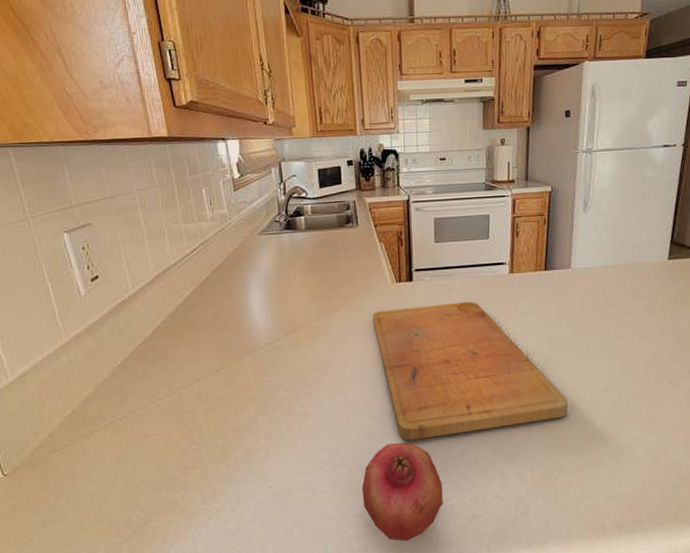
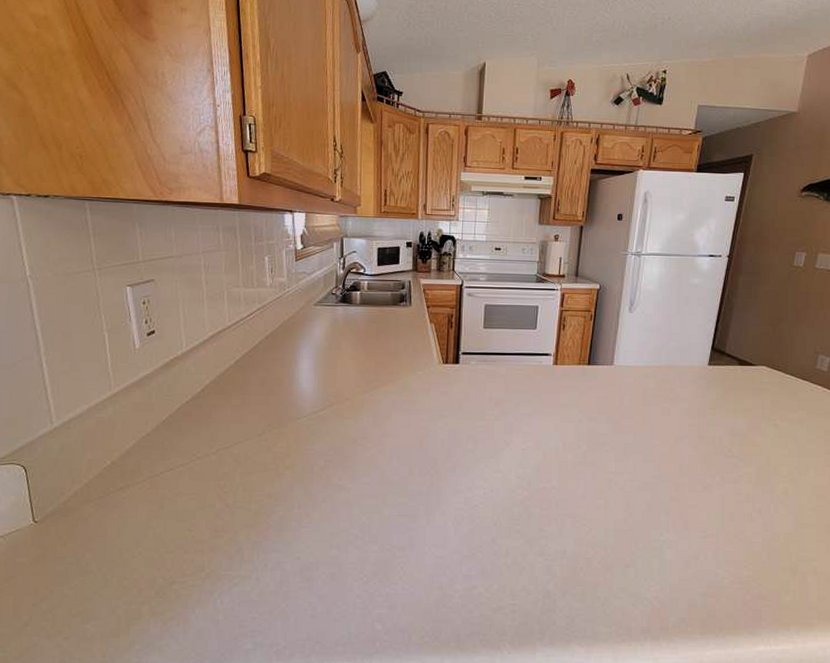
fruit: present [362,442,443,542] -> none [389,524,471,628]
cutting board: present [373,301,569,440] -> none [417,388,602,523]

